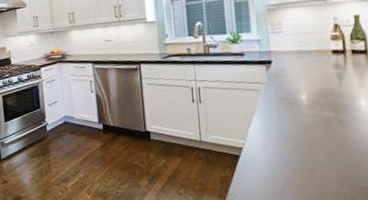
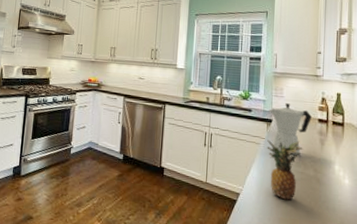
moka pot: none [266,38,323,96] -> present [269,103,312,155]
fruit: none [268,79,317,148] -> present [267,137,304,201]

